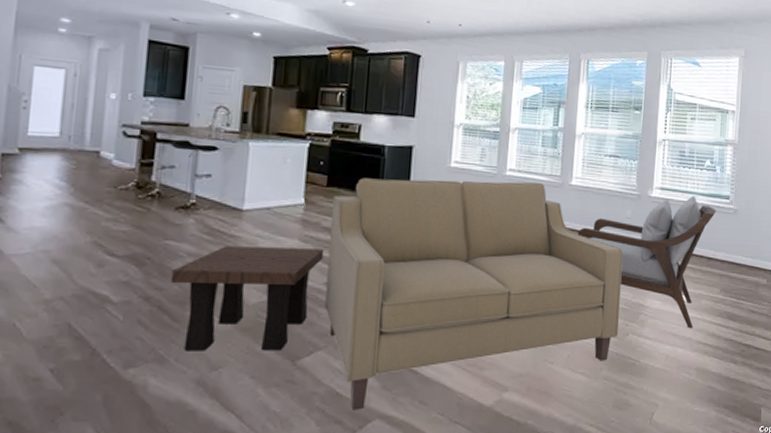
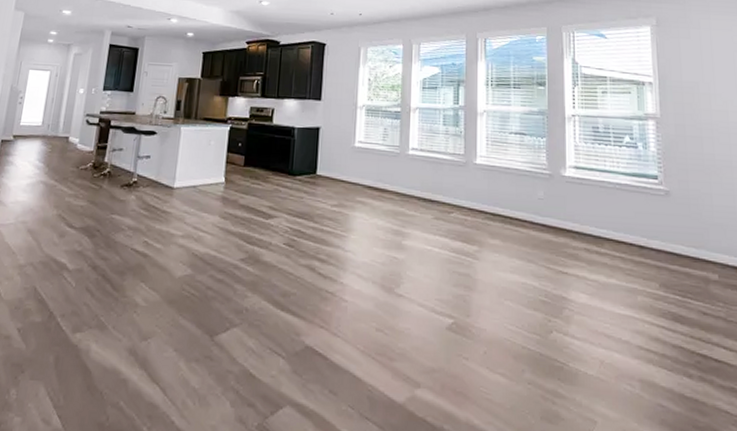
side table: present [170,246,324,351] -> none [113,221,241,325]
sofa: present [324,178,623,410] -> none [240,158,541,394]
armchair: present [577,196,716,328] -> none [486,175,643,329]

